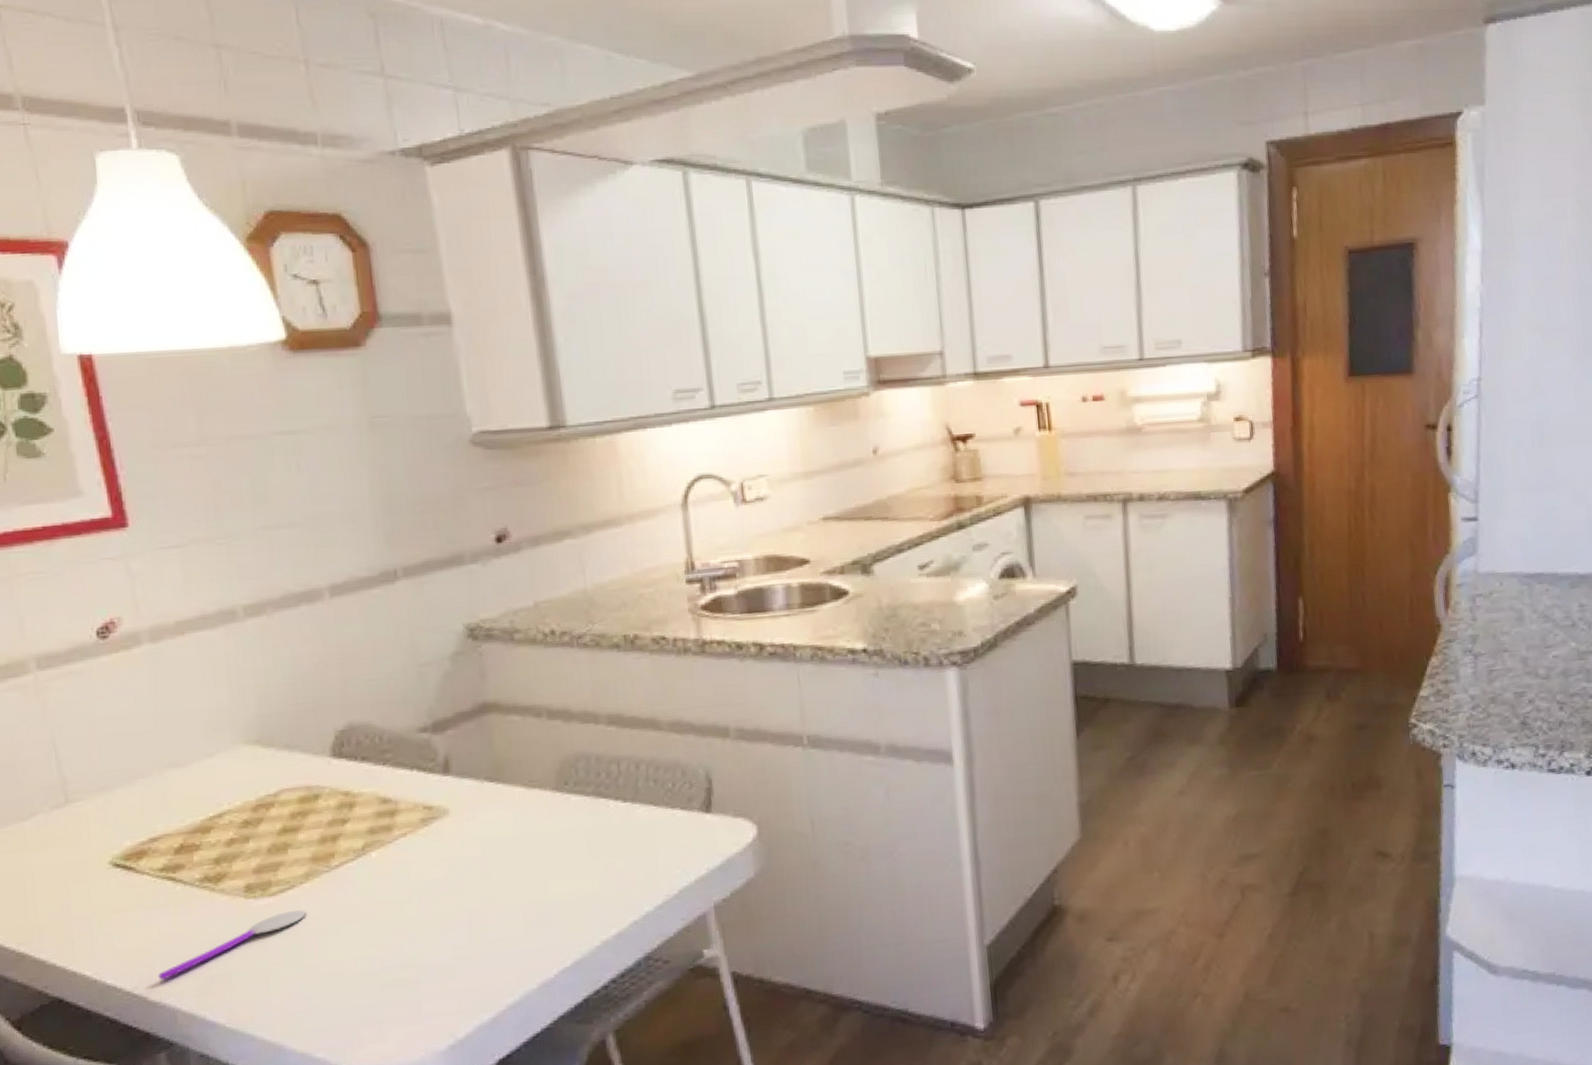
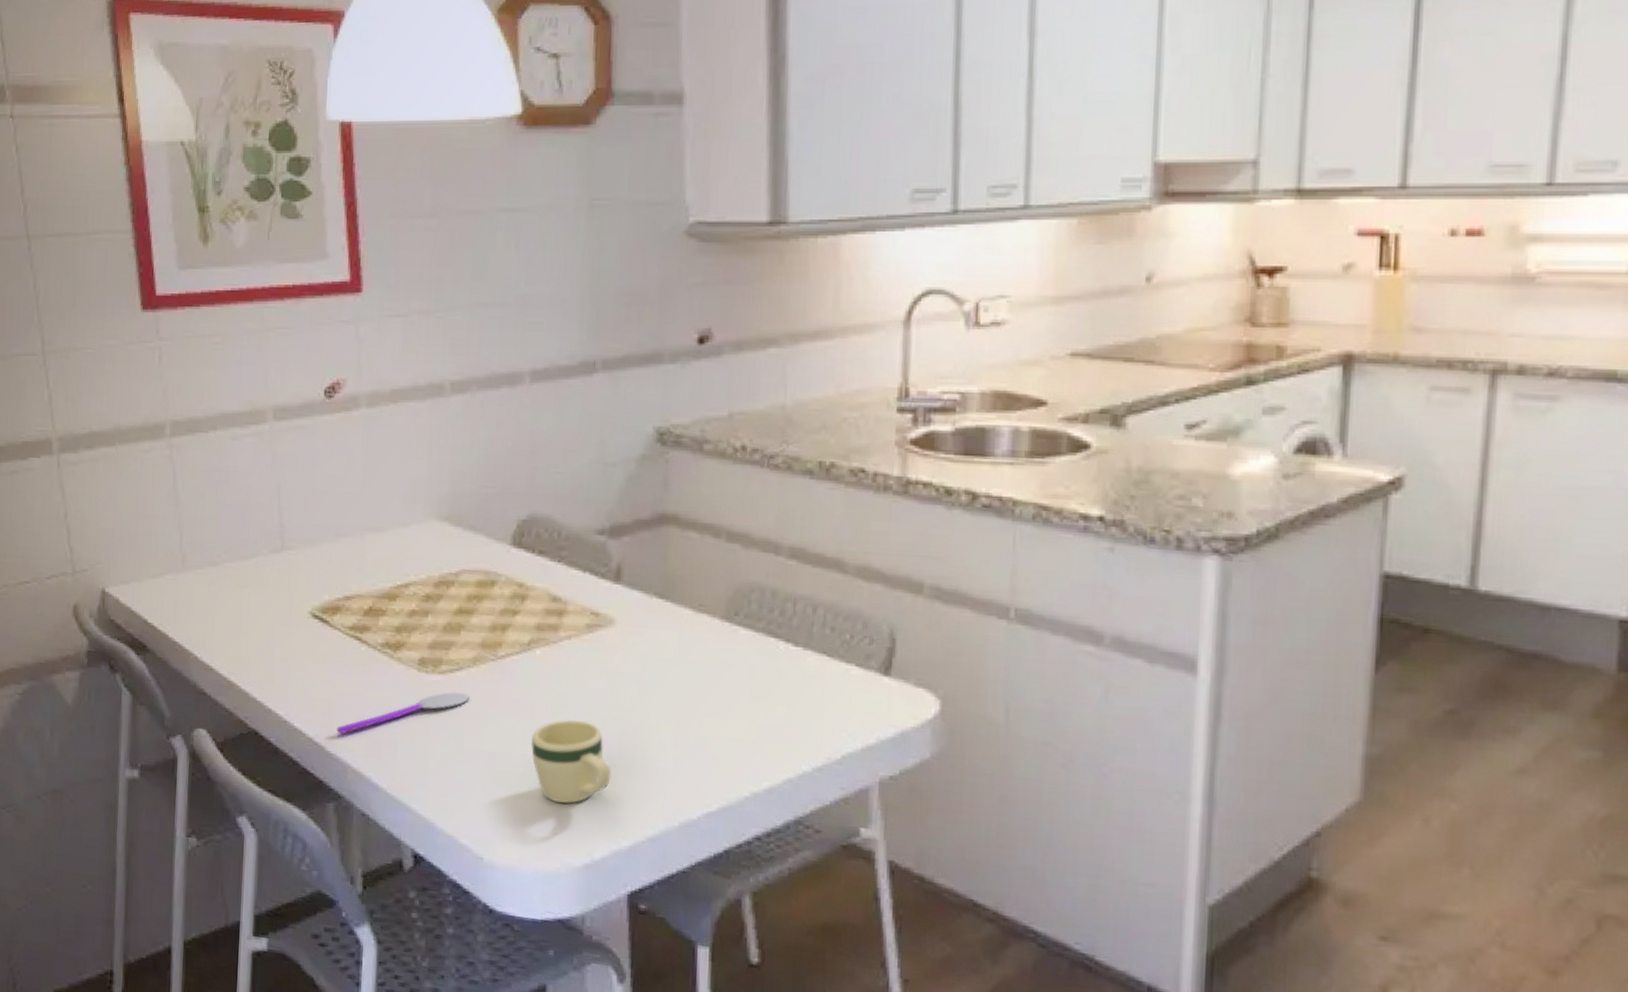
mug: none [378,911,465,995] -> present [531,719,611,804]

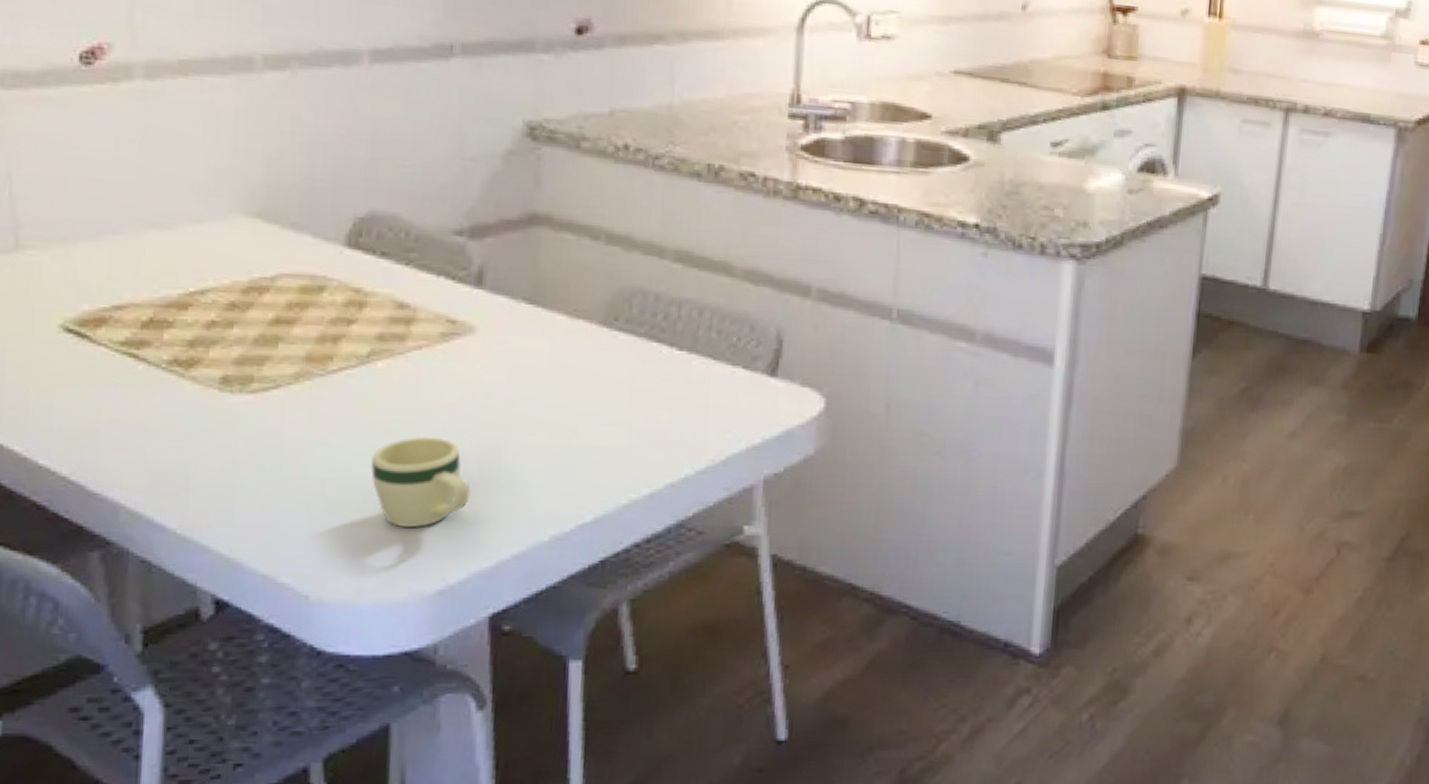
spoon: present [336,691,470,734] -> none [102,412,290,468]

